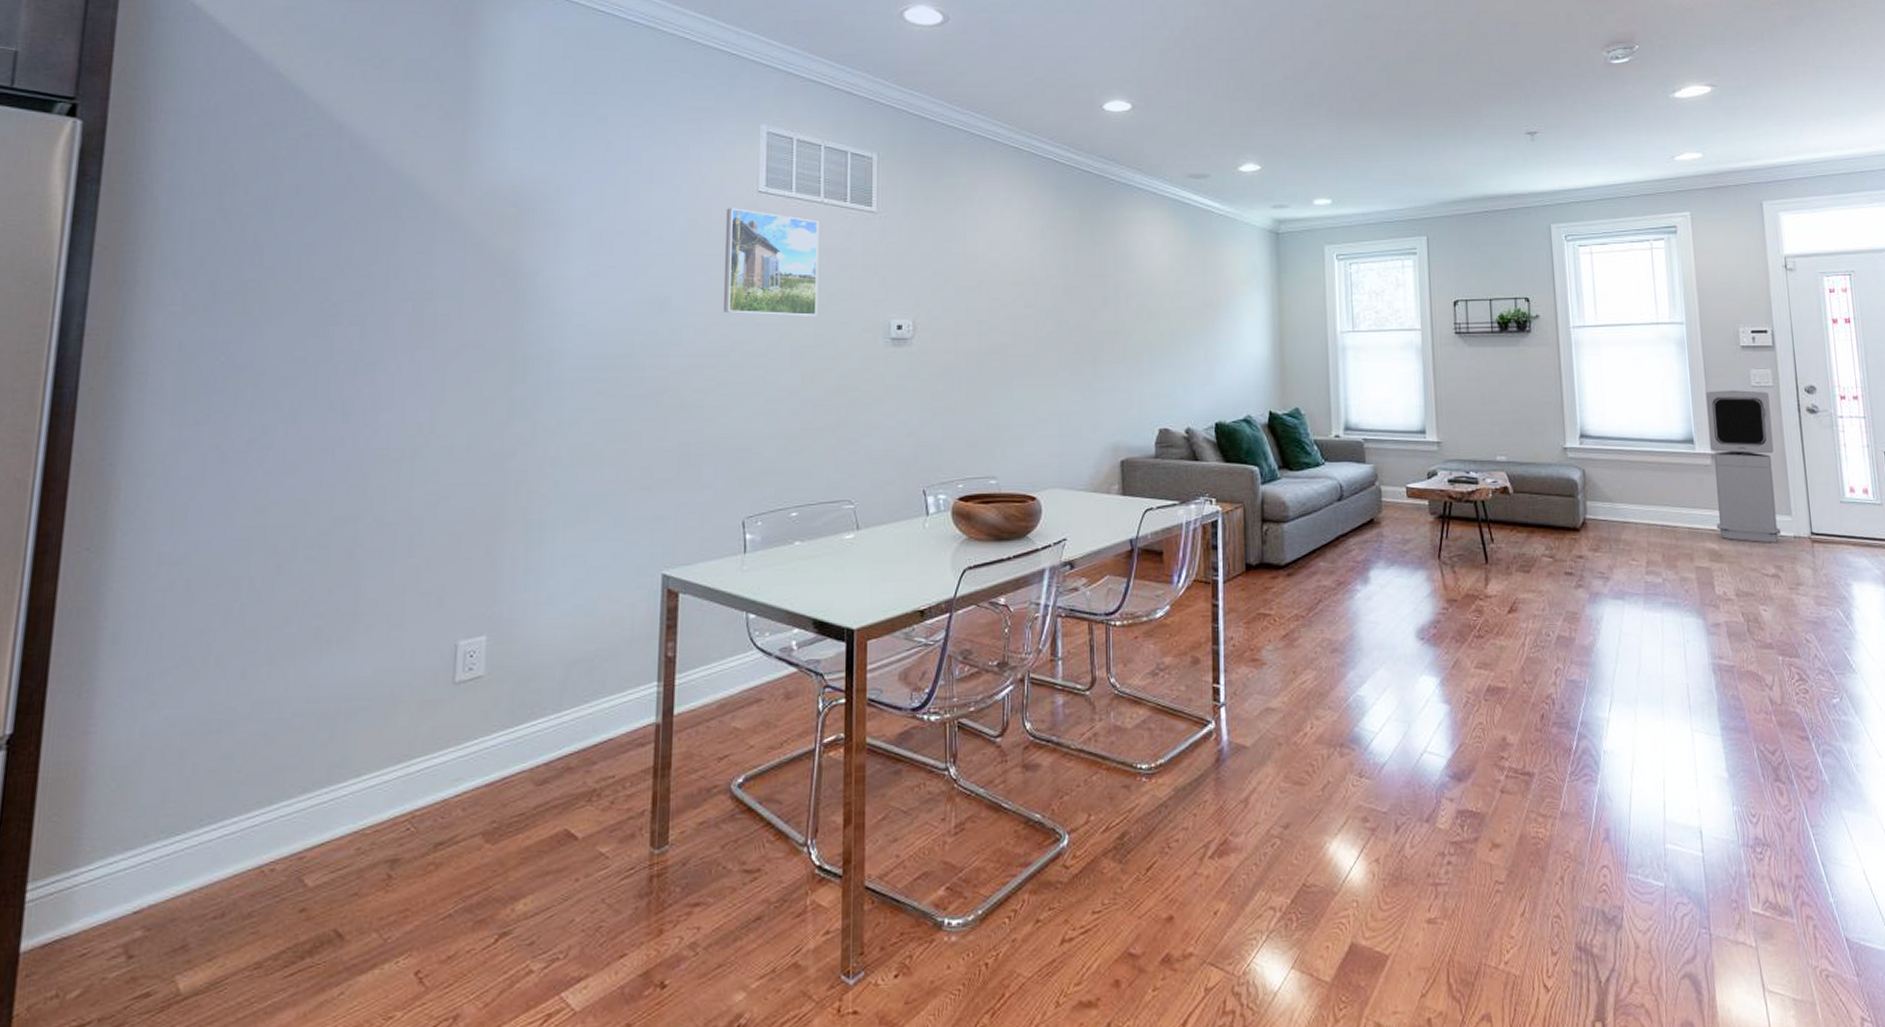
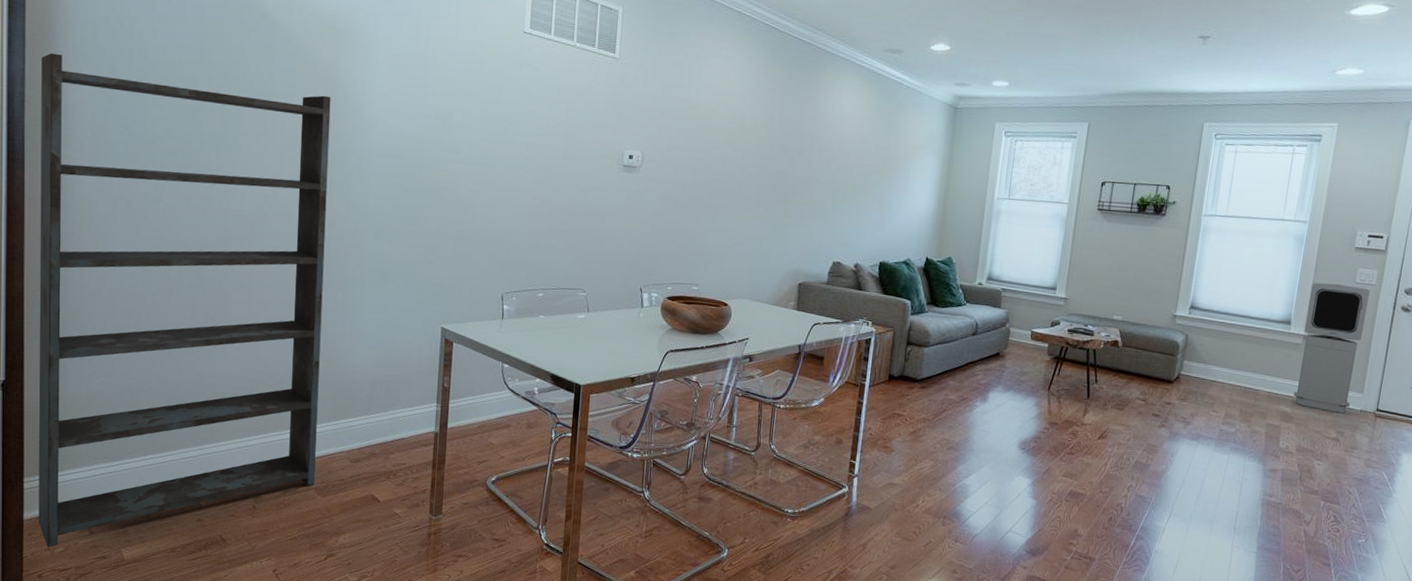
bookshelf: none [44,269,512,994] -> present [38,53,331,548]
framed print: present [723,208,819,316] -> none [492,44,572,141]

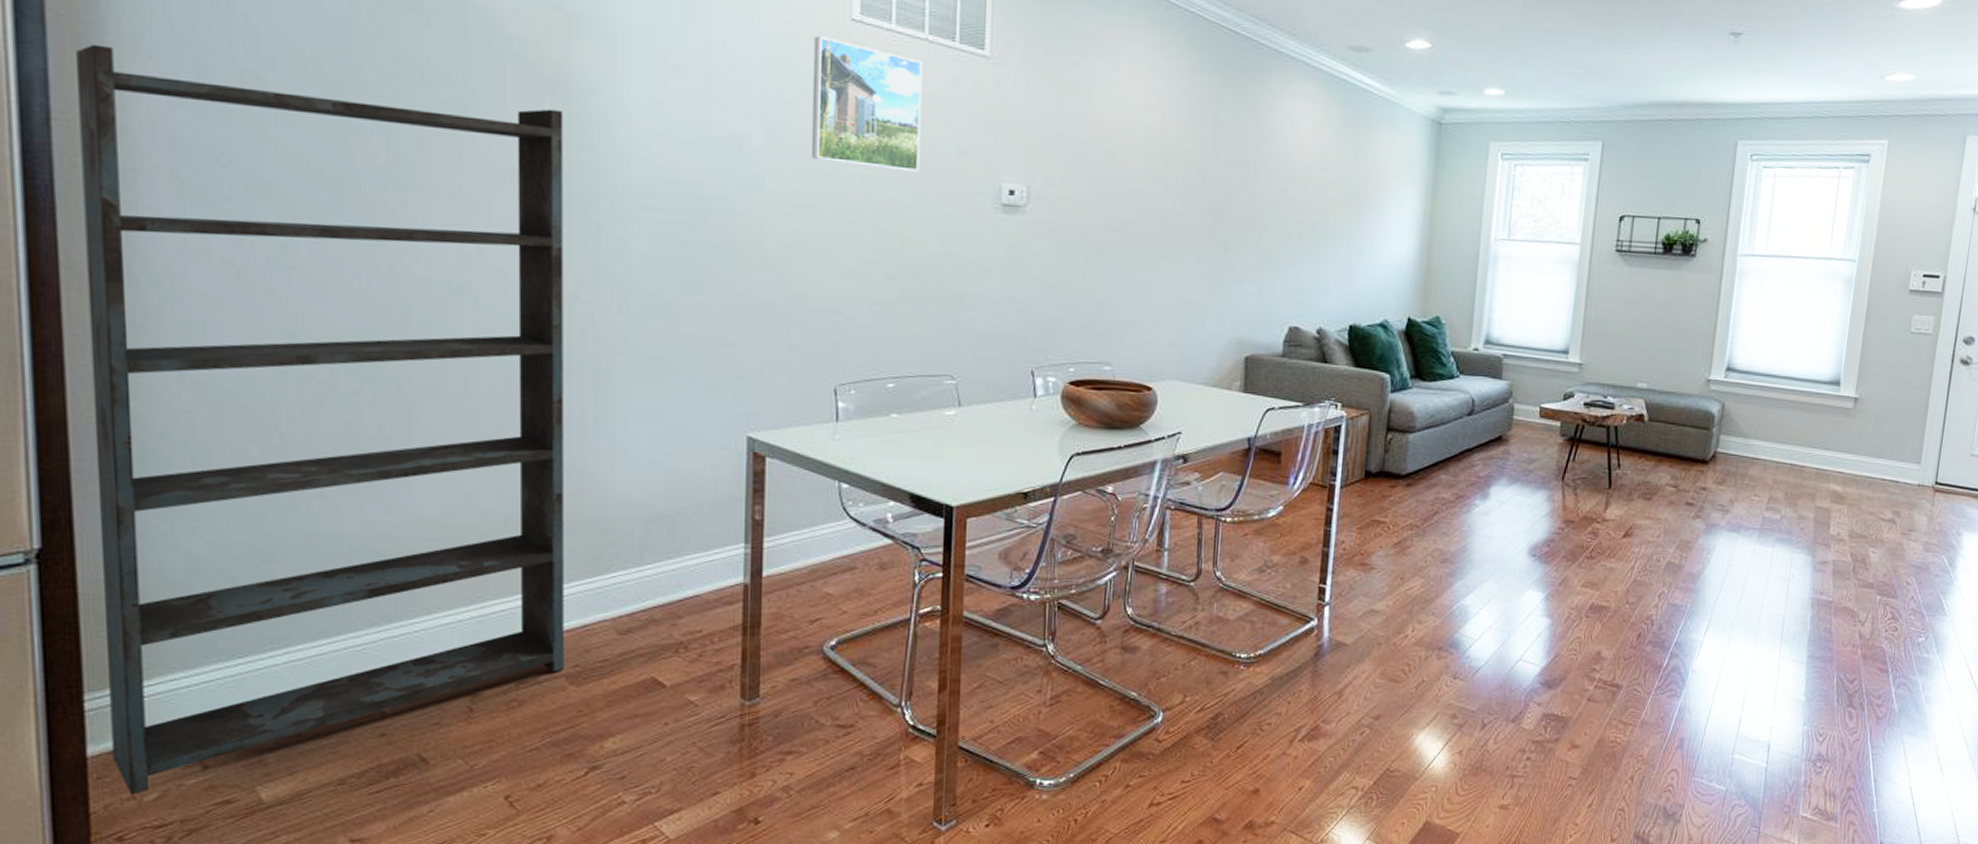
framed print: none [492,44,572,141] -> present [811,36,923,172]
air purifier: present [1293,282,1370,414] -> none [1844,333,1926,490]

